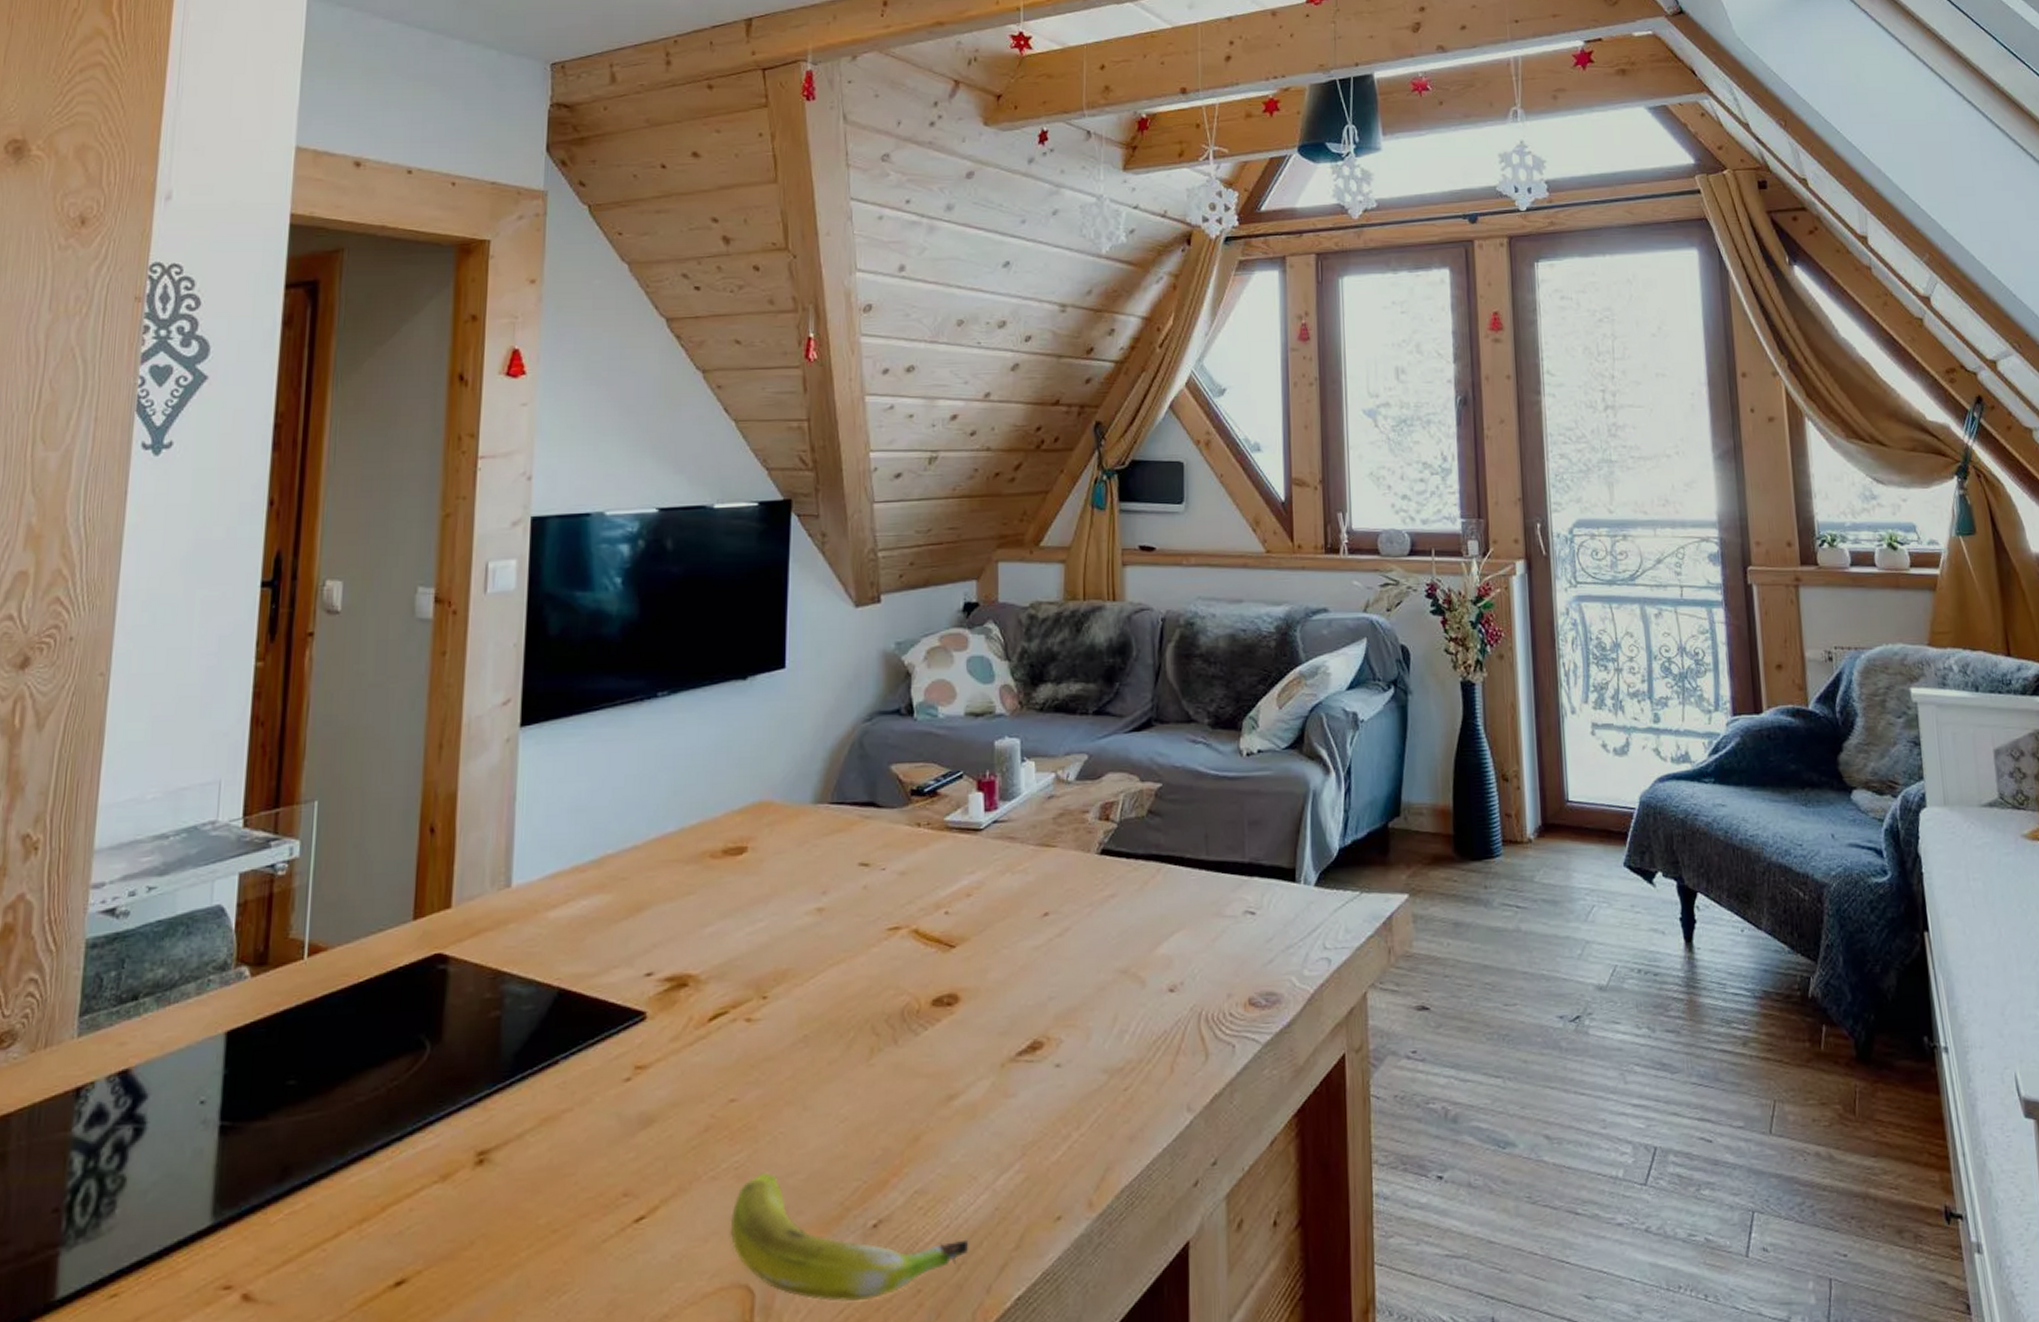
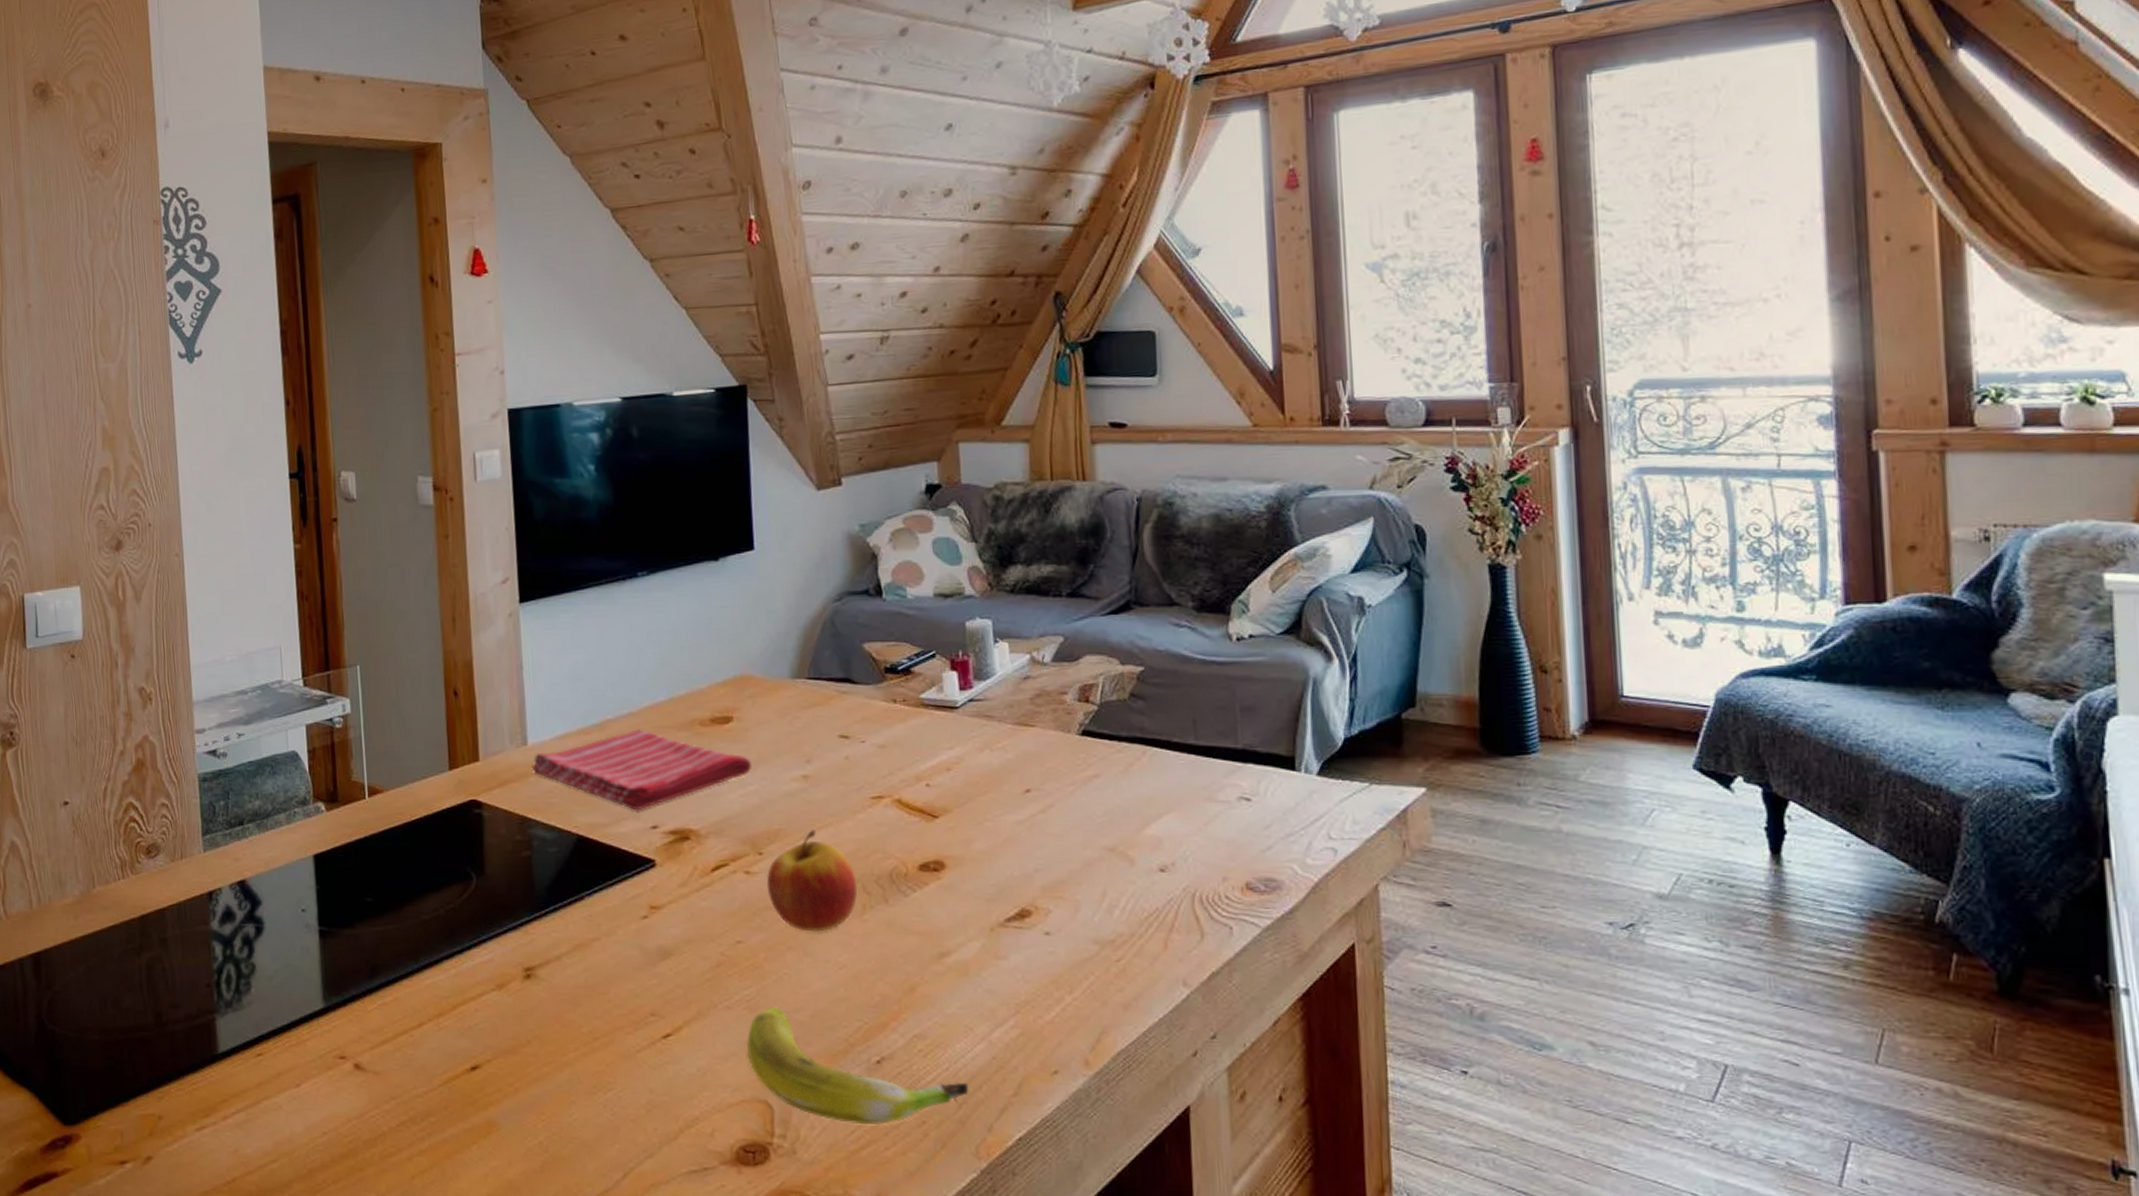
dish towel: none [513,864,763,957] -> present [531,729,751,811]
apple: none [768,968,866,1083] -> present [766,830,858,932]

